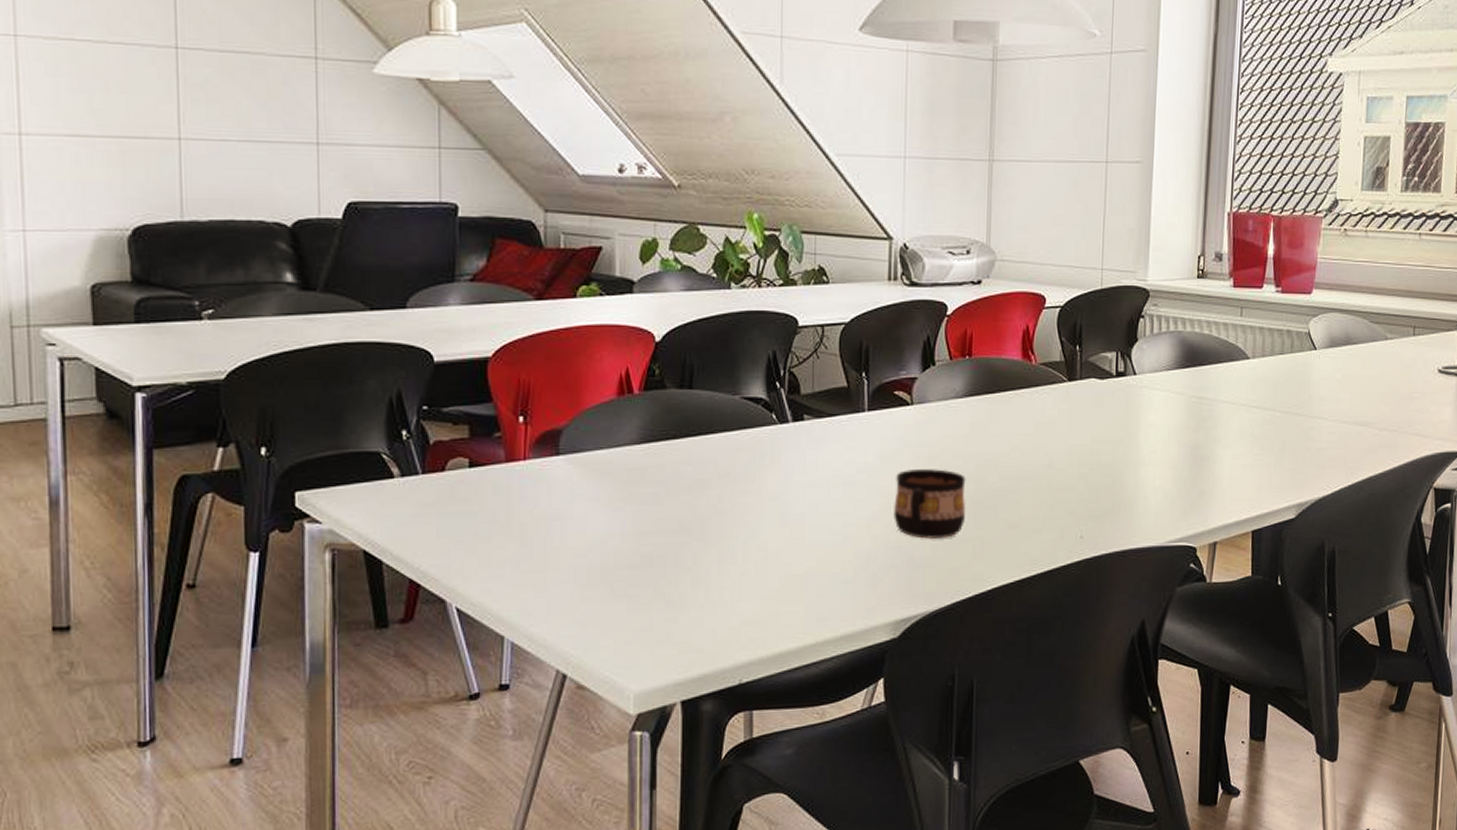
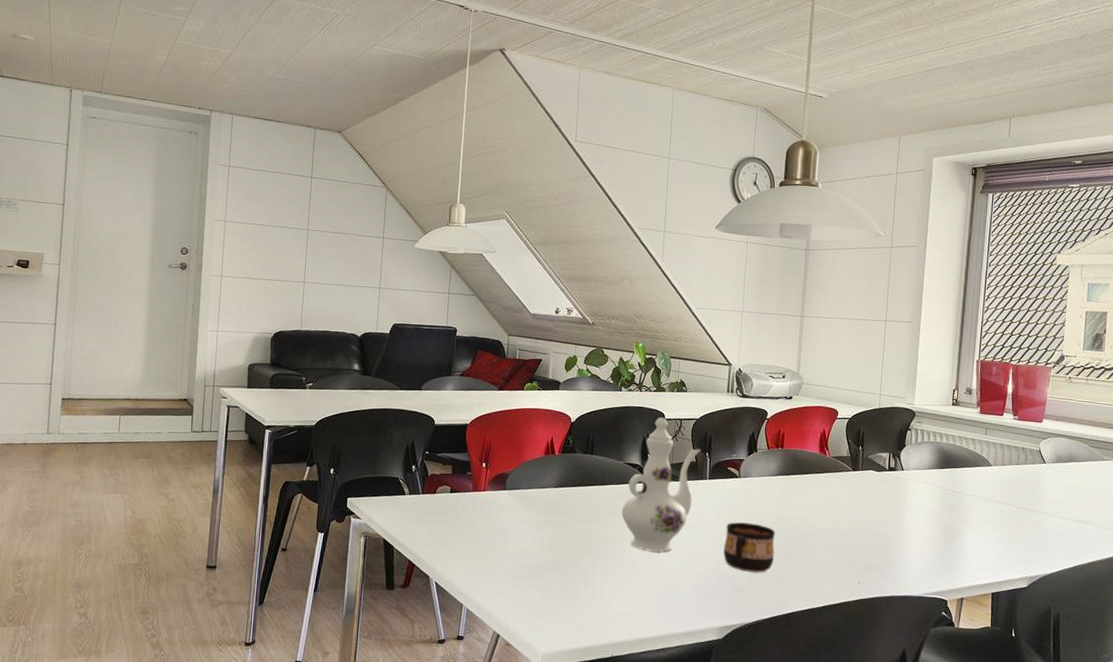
ewer: none [742,325,854,526] -> present [621,417,701,552]

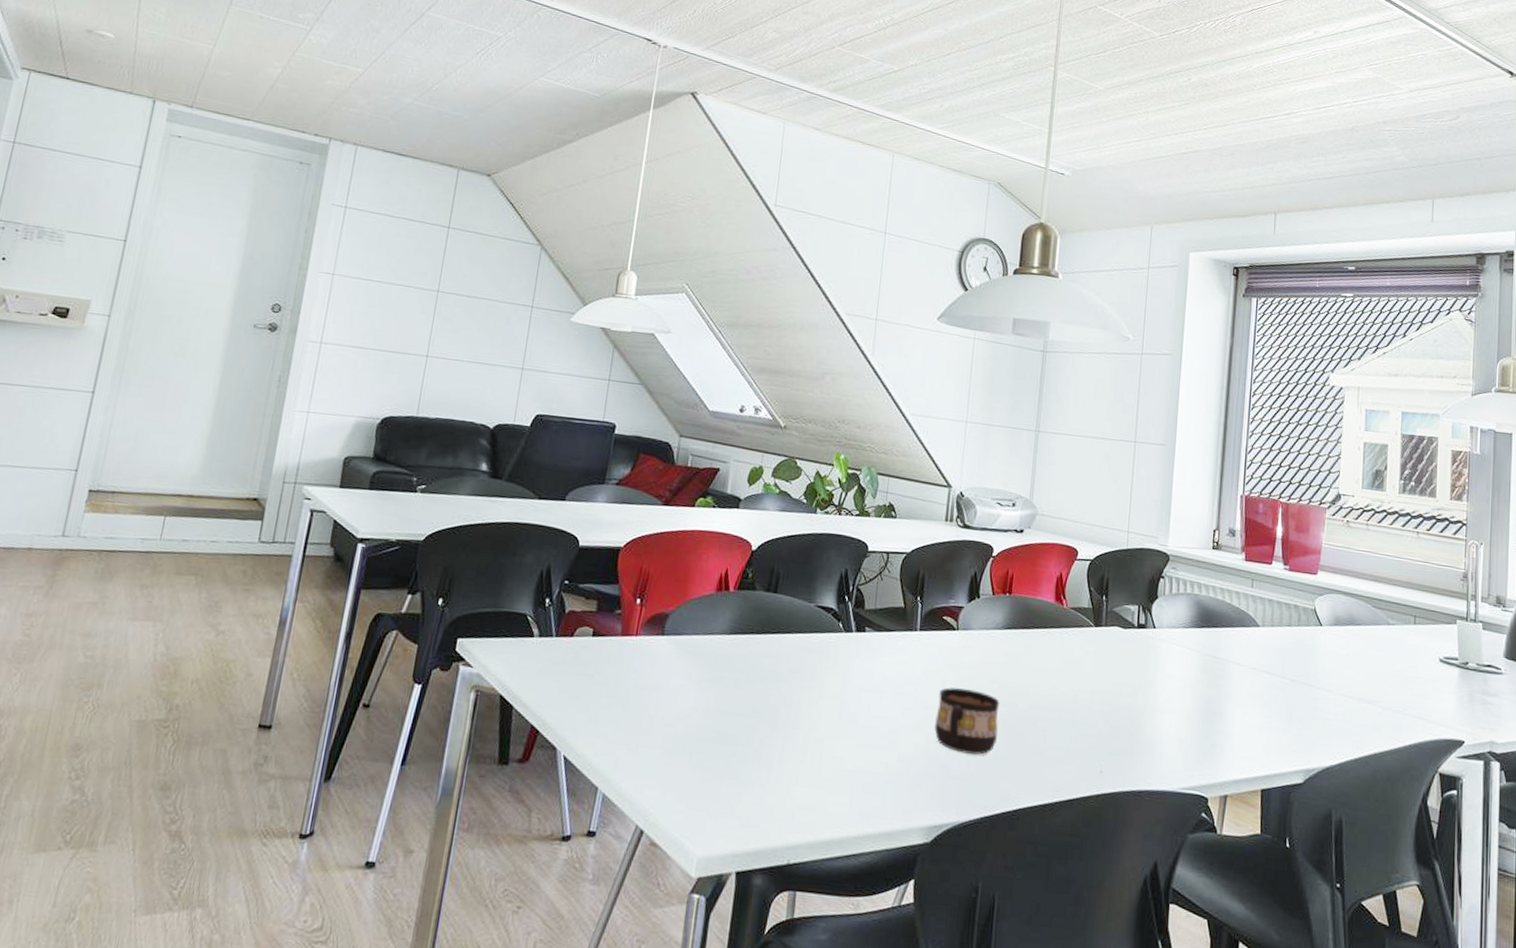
ewer: present [621,417,701,552] -> none [809,549,911,724]

